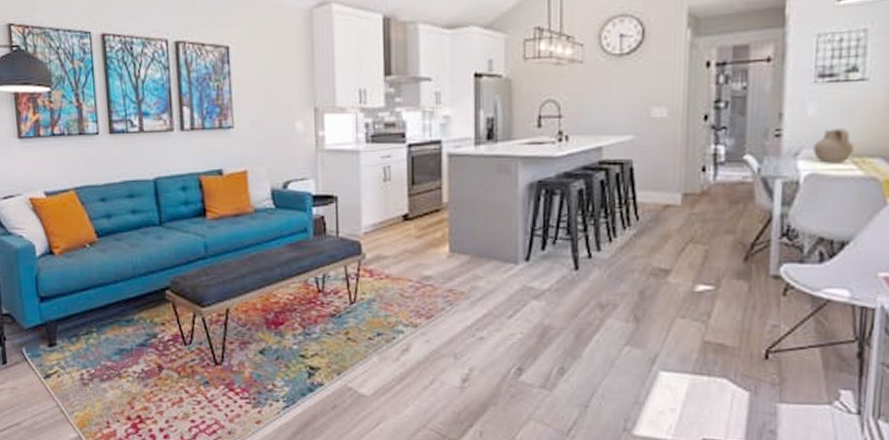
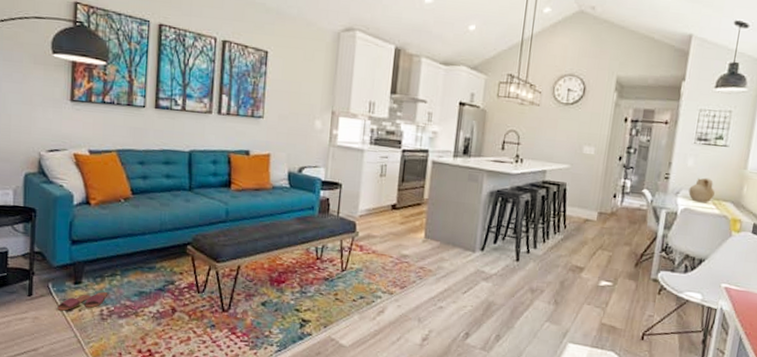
slippers: none [34,353,85,378] -> present [57,292,107,311]

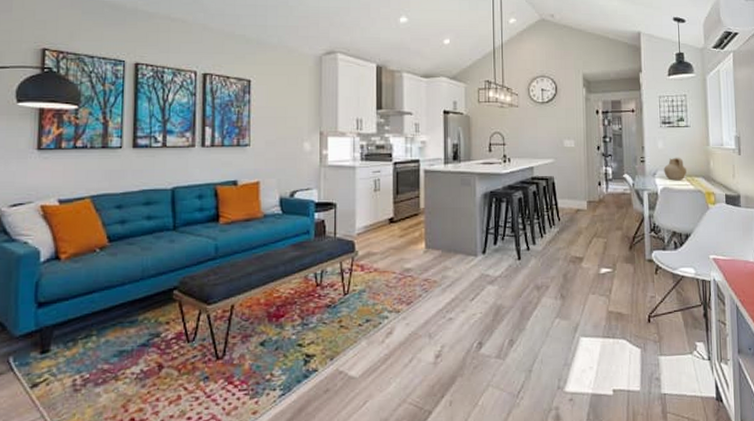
slippers: present [57,292,107,311] -> none [19,358,81,388]

